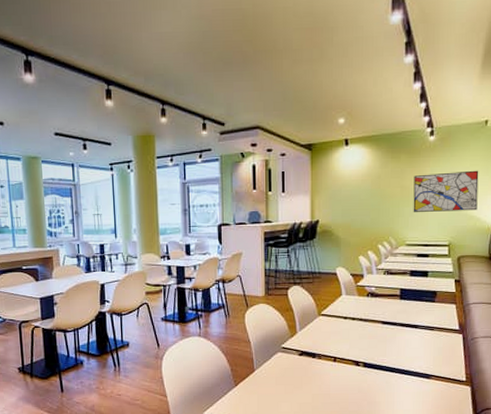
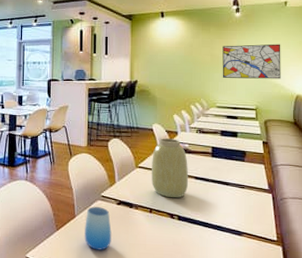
cup: none [265,359,294,403] -> present [84,206,112,250]
vase: none [335,282,375,345] -> present [152,138,189,198]

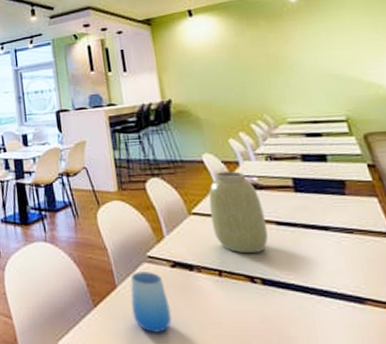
wall art: present [222,44,281,79] -> none [280,29,376,83]

